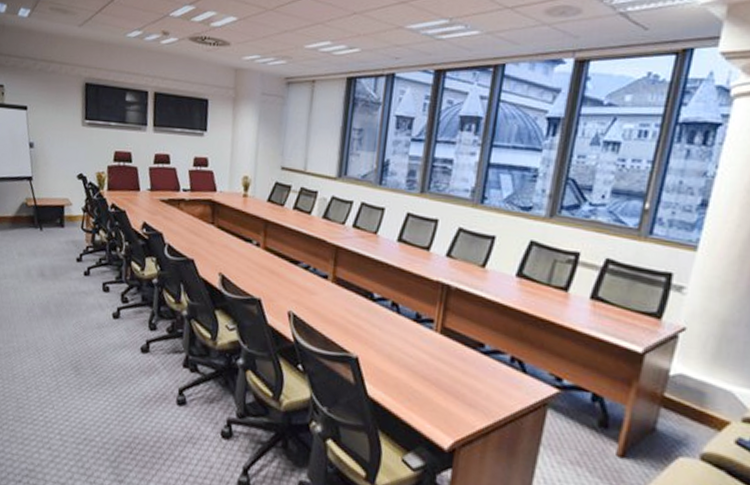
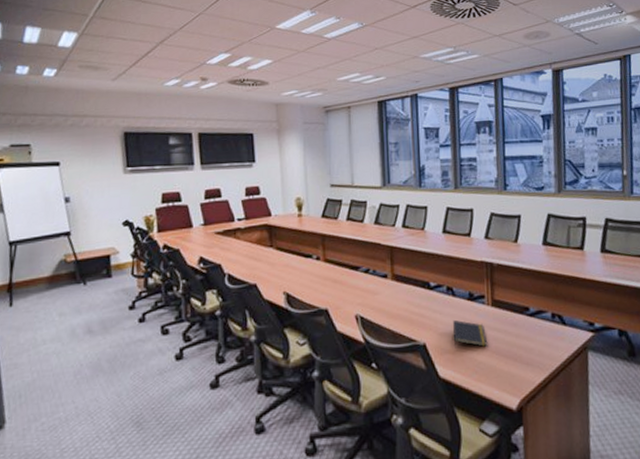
notepad: none [389,338,429,376] -> present [452,319,488,349]

